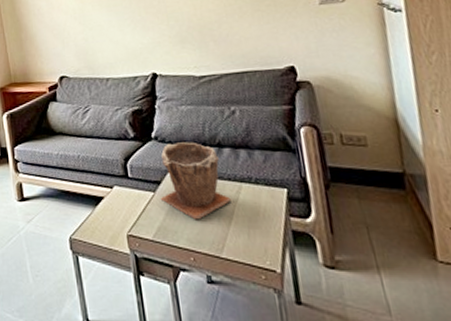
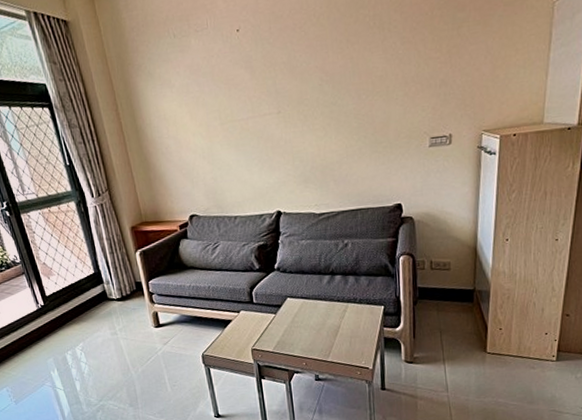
plant pot: present [160,142,231,220] -> none [280,271,339,334]

